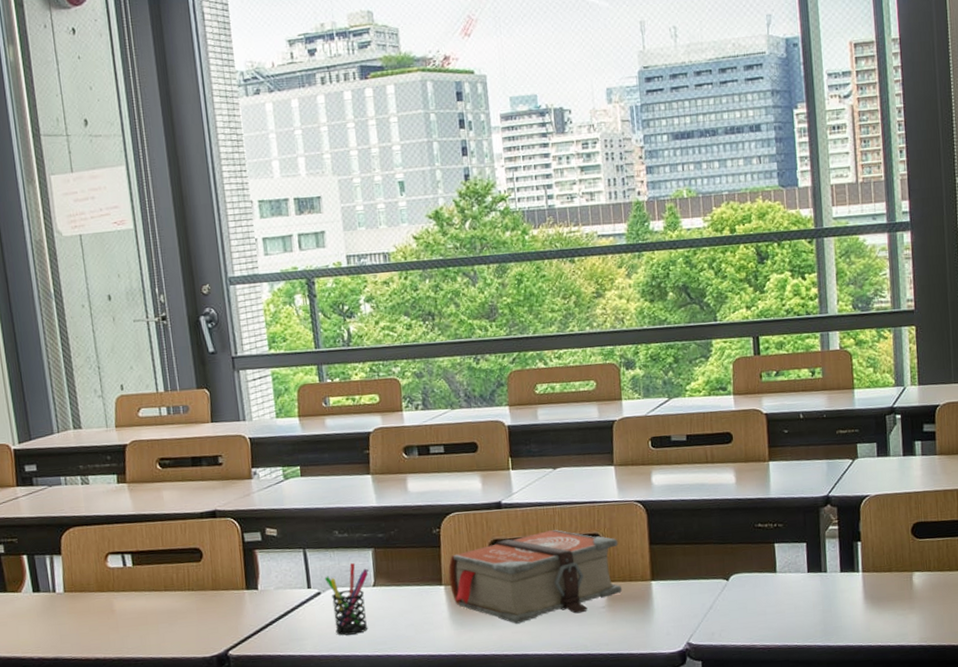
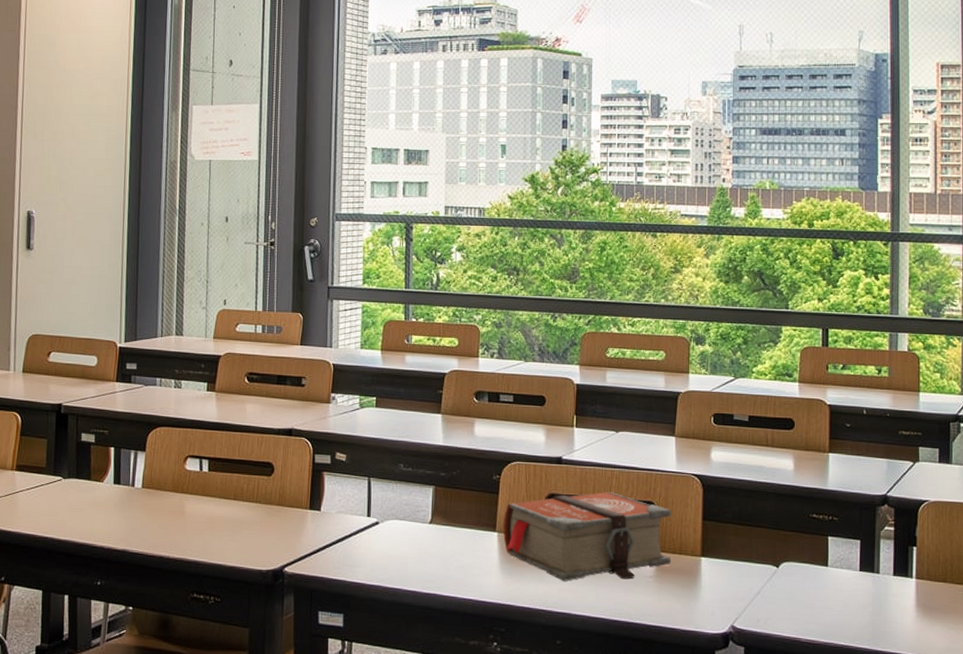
pen holder: present [324,562,369,636] -> none [384,497,427,569]

